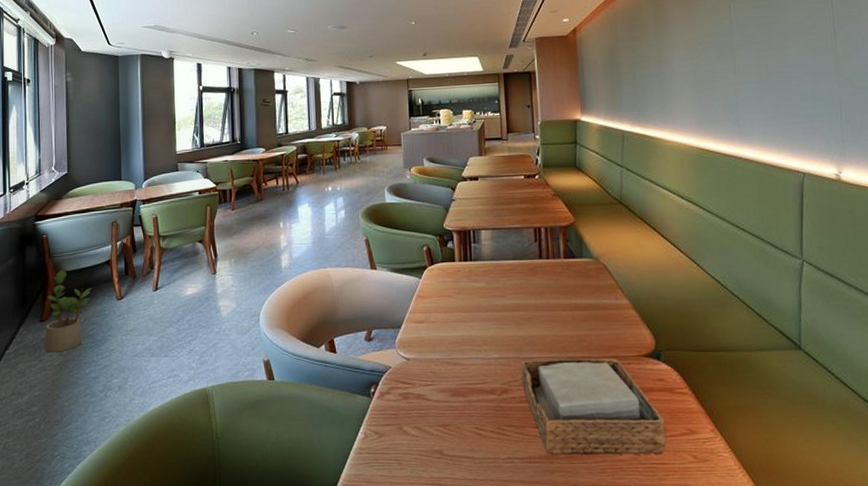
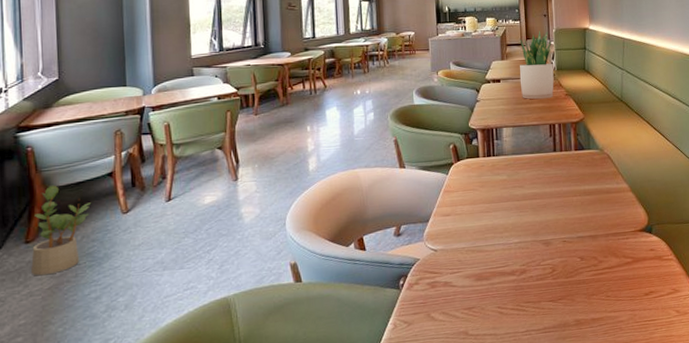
planter: none [499,123,540,200] -> present [519,31,554,100]
napkin holder: present [520,357,667,455] -> none [537,234,657,323]

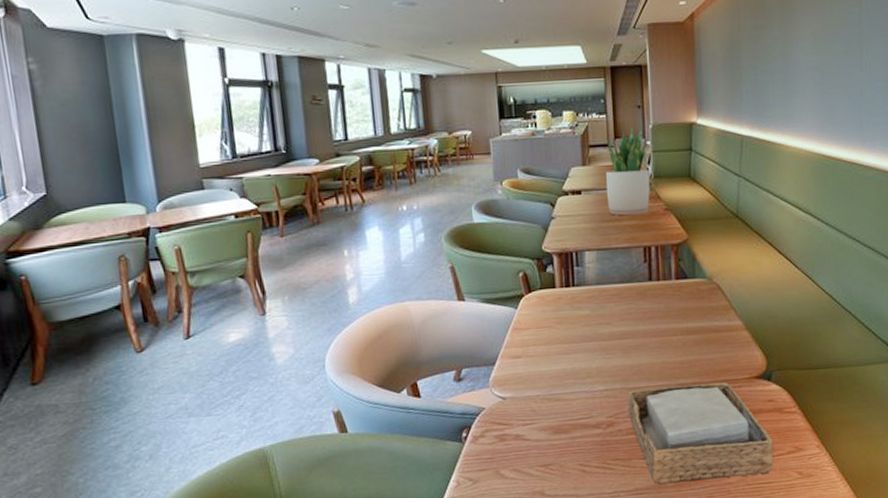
potted plant: present [31,185,92,276] -> none [38,319,101,422]
napkin holder: none [537,234,657,323] -> present [627,382,774,484]

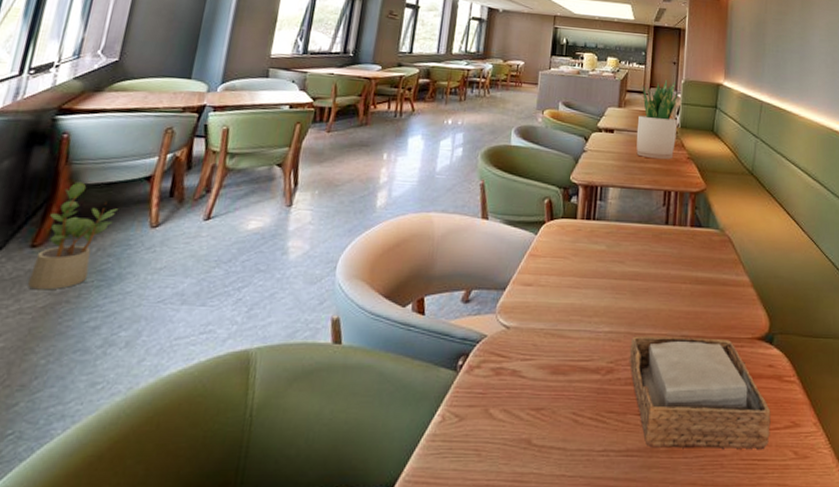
potted plant: none [38,319,101,422] -> present [28,181,119,290]

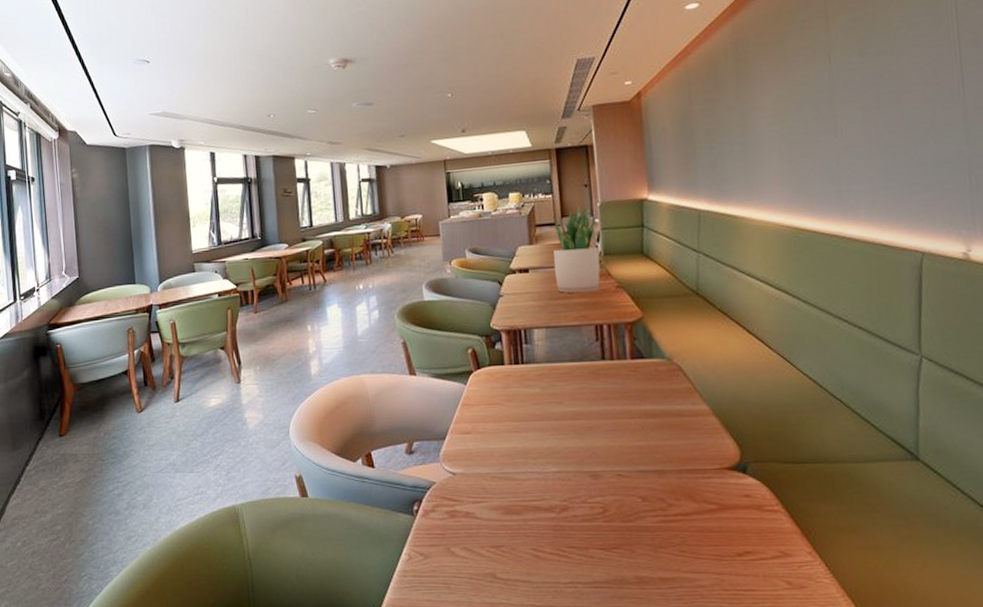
potted plant: present [28,181,119,290] -> none [65,381,111,469]
napkin holder: present [629,336,771,450] -> none [581,471,755,580]

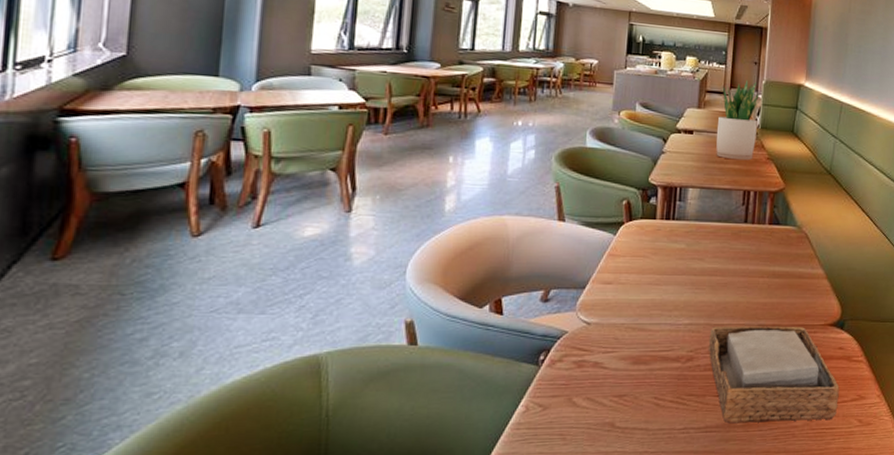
napkin holder: none [581,471,755,580] -> present [708,326,840,424]

